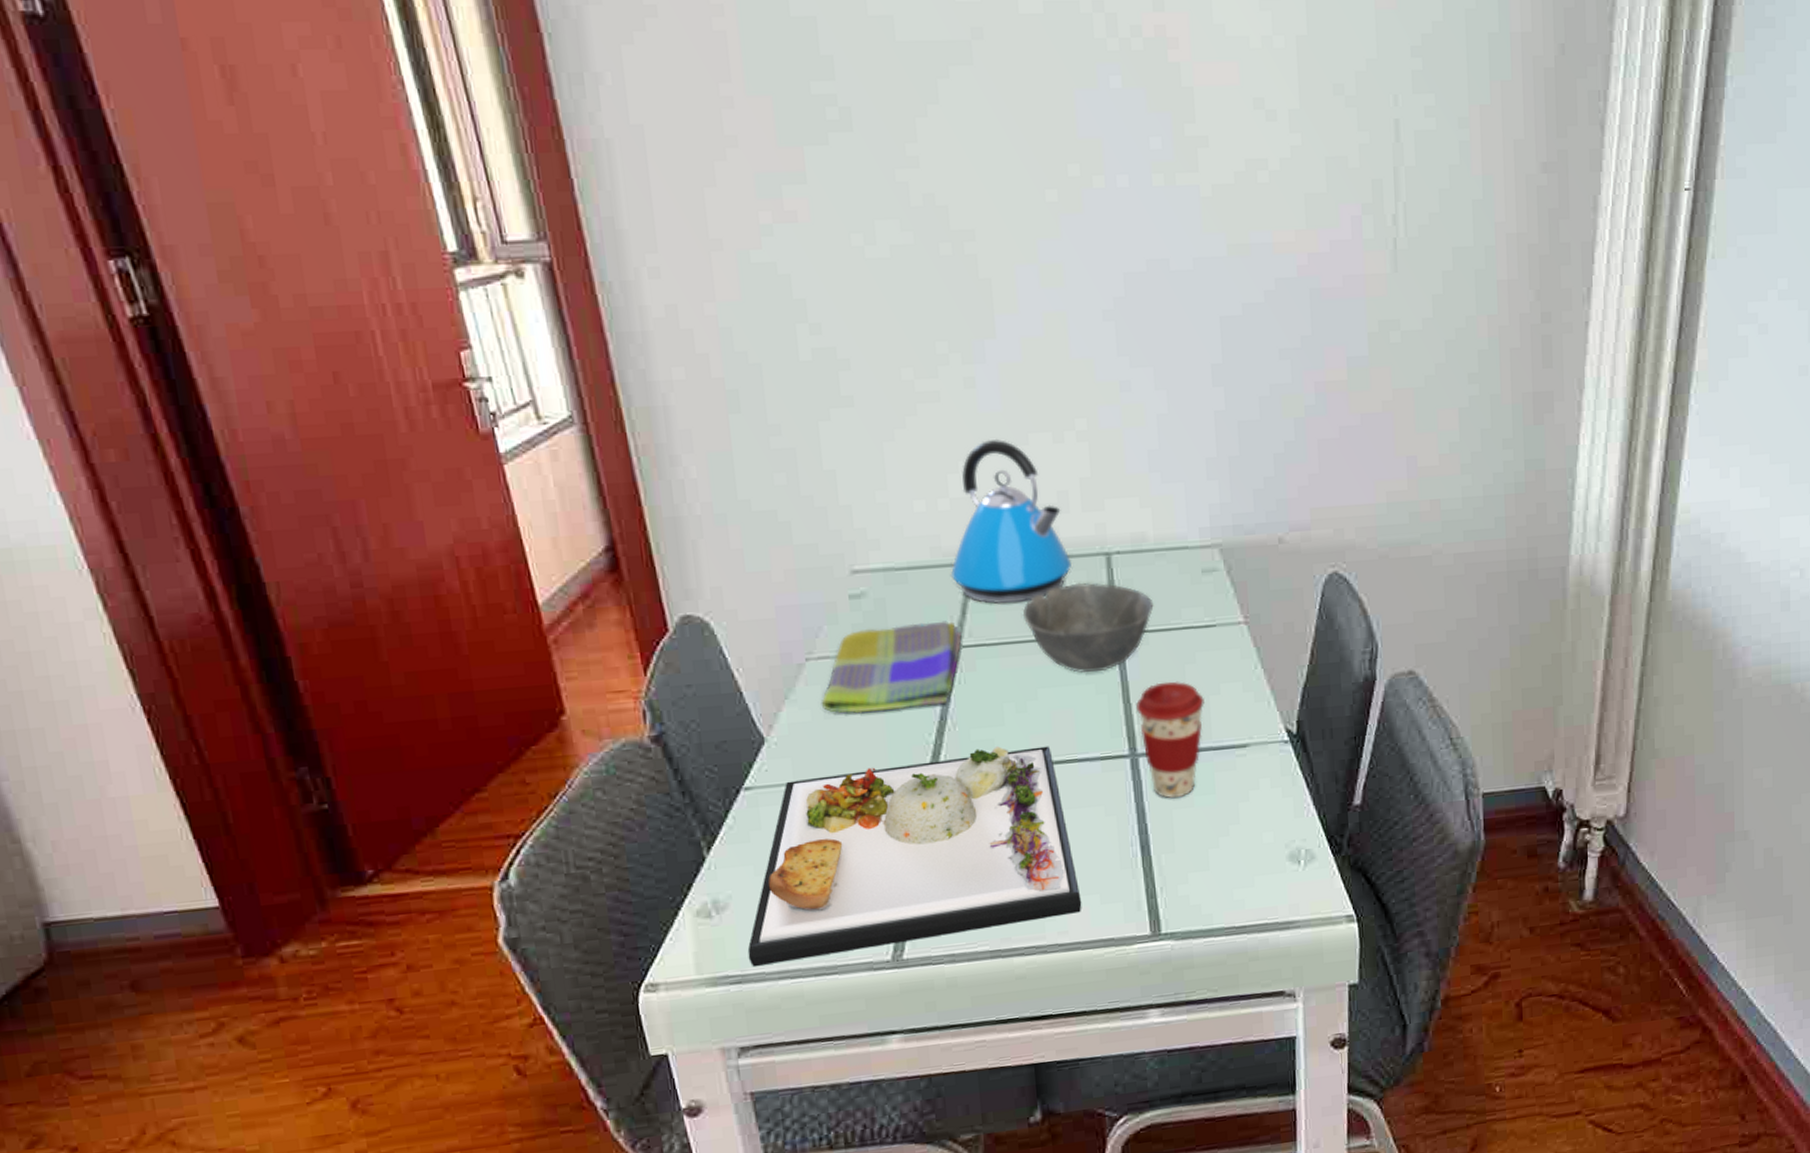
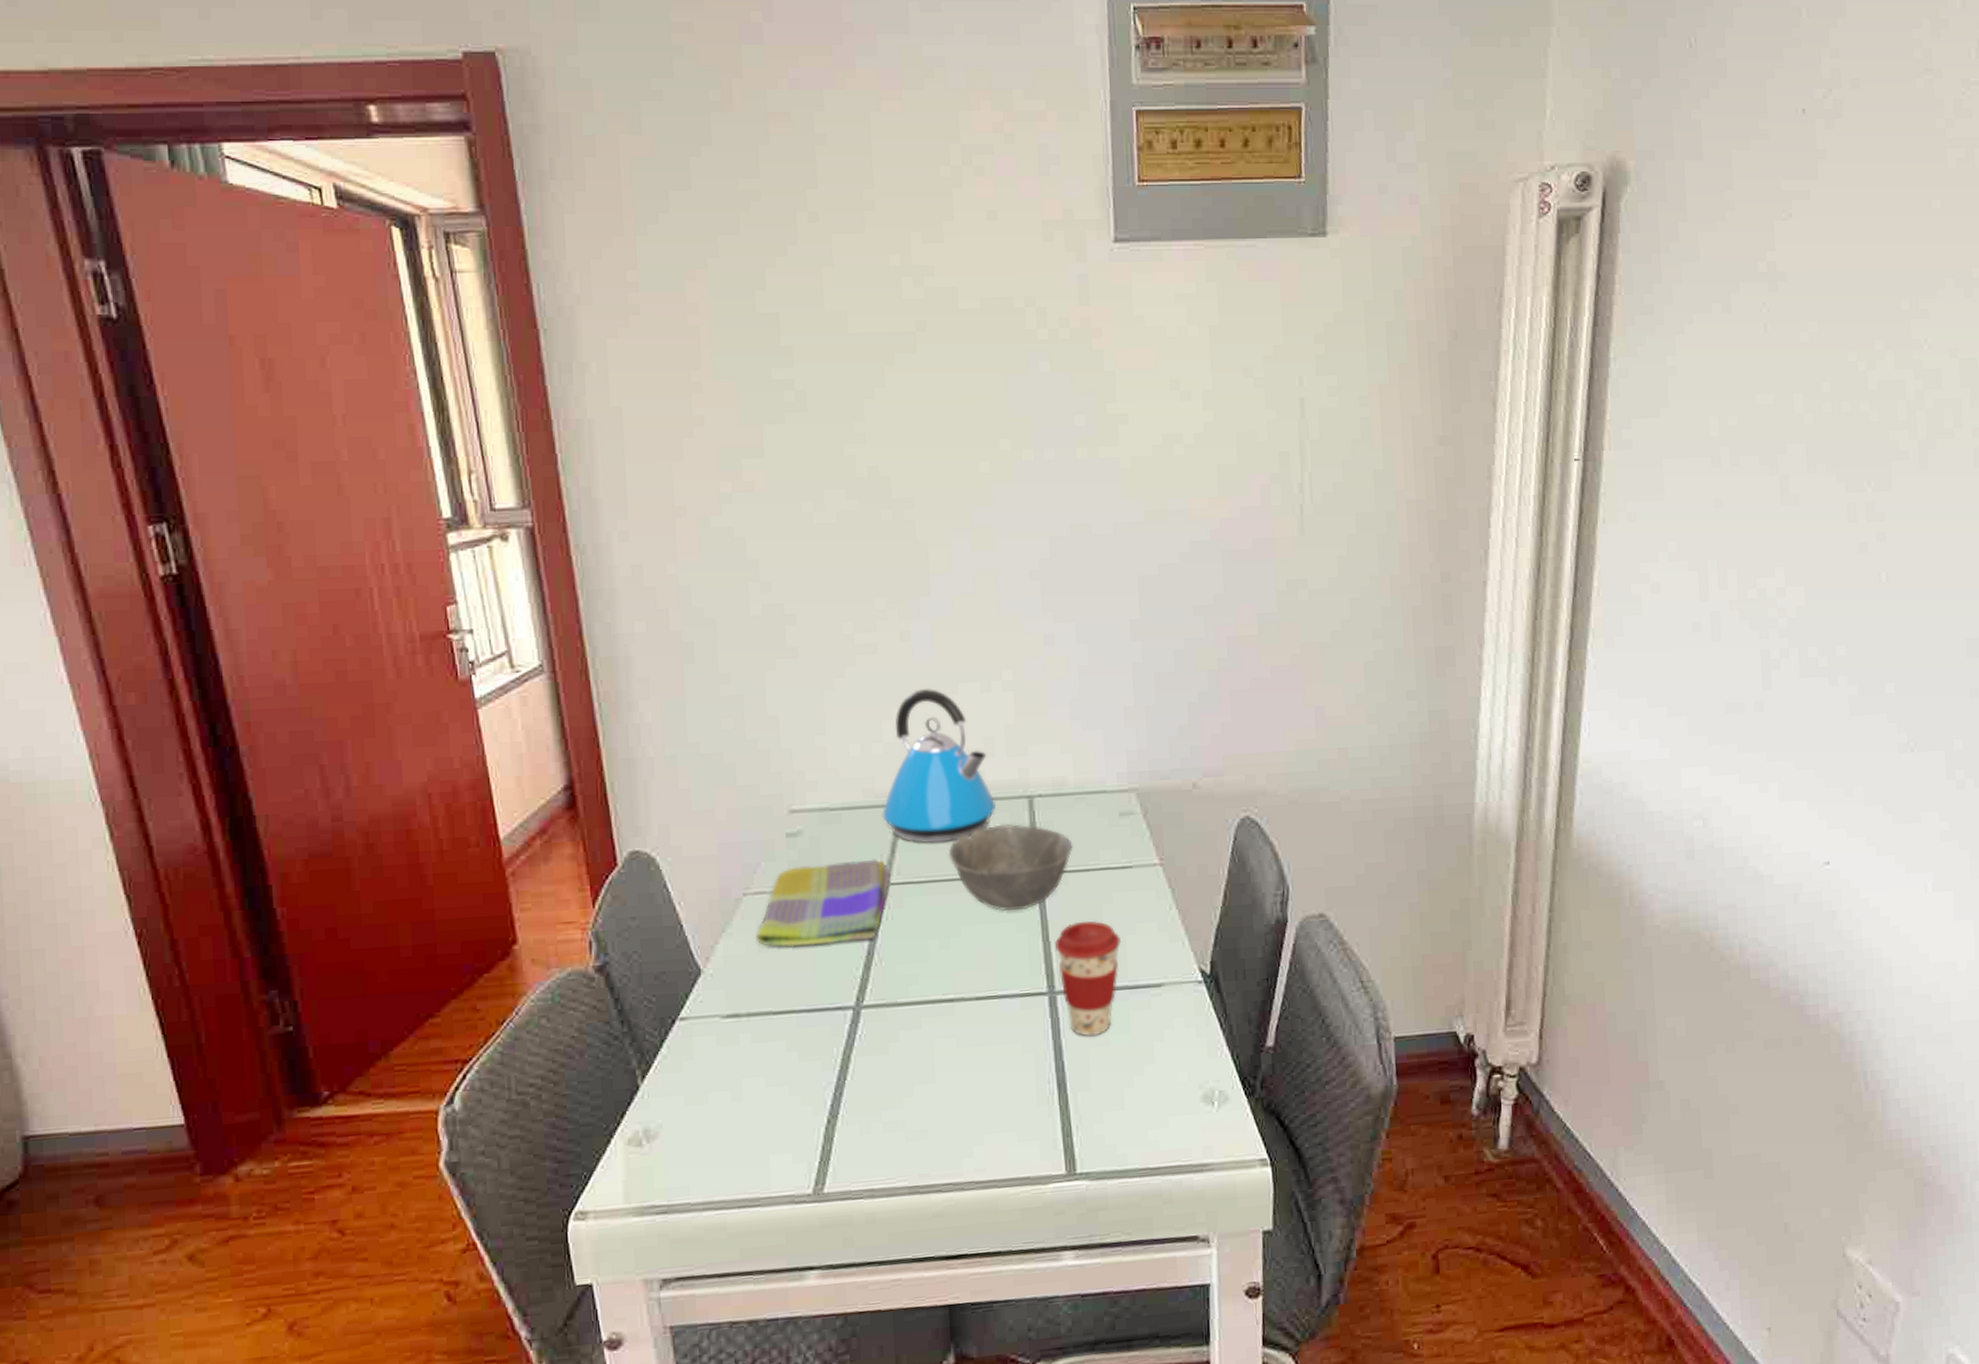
dinner plate: present [747,745,1082,967] -> none [674,981,999,1198]

